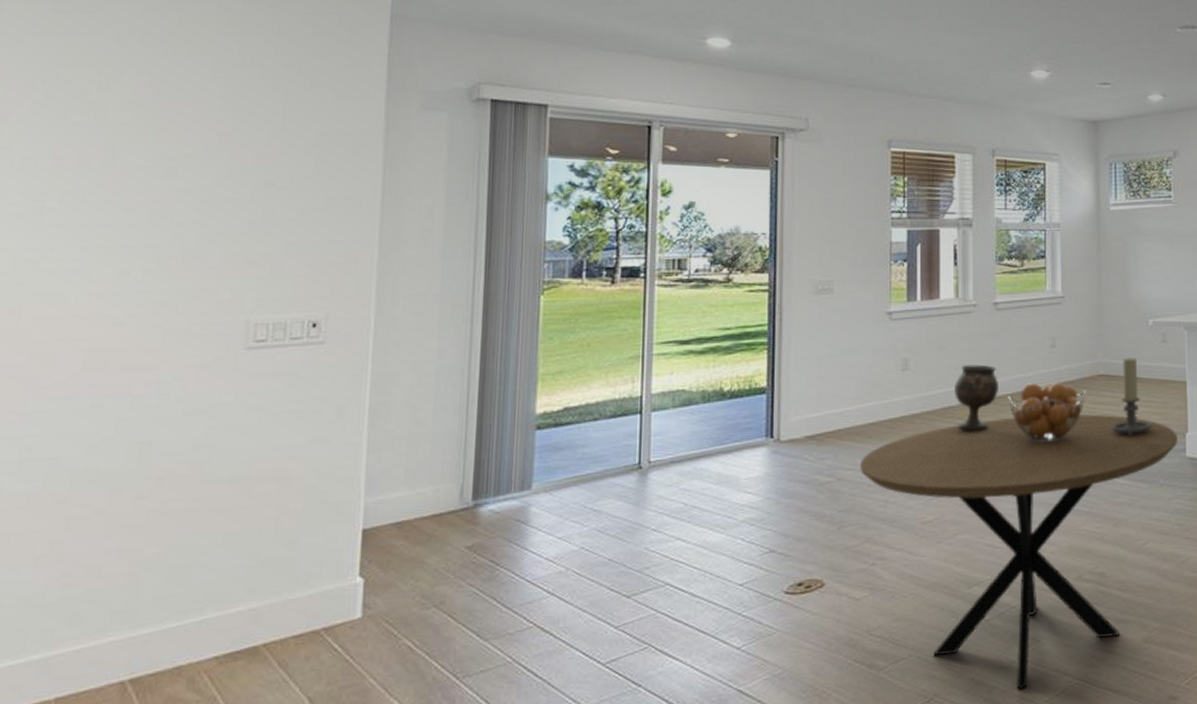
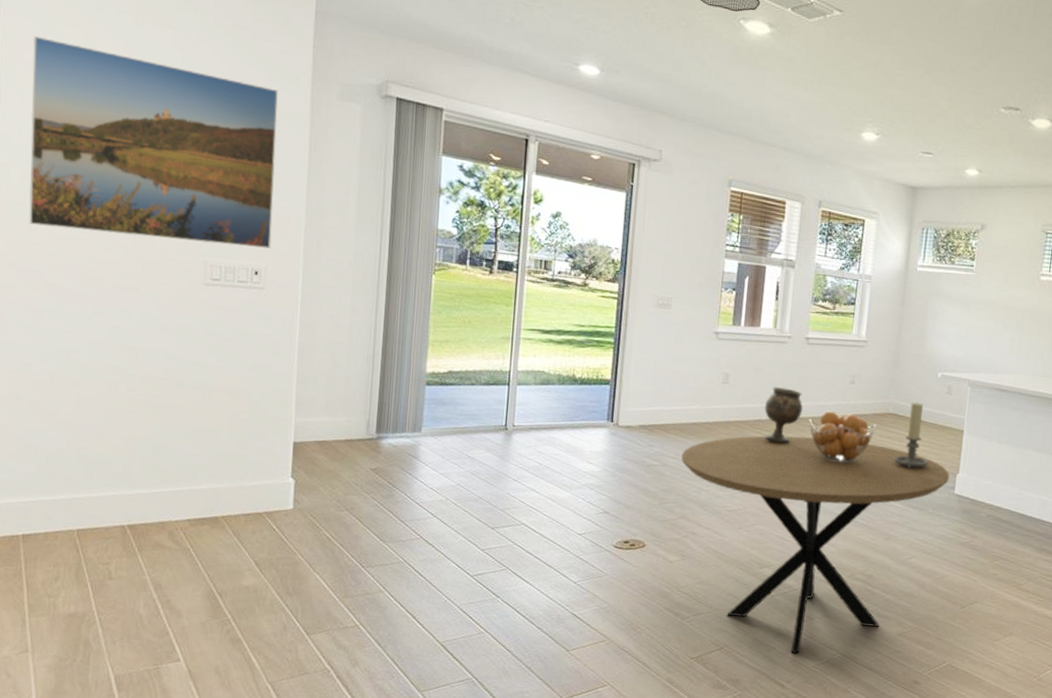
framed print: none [10,83,344,308] -> present [29,35,278,249]

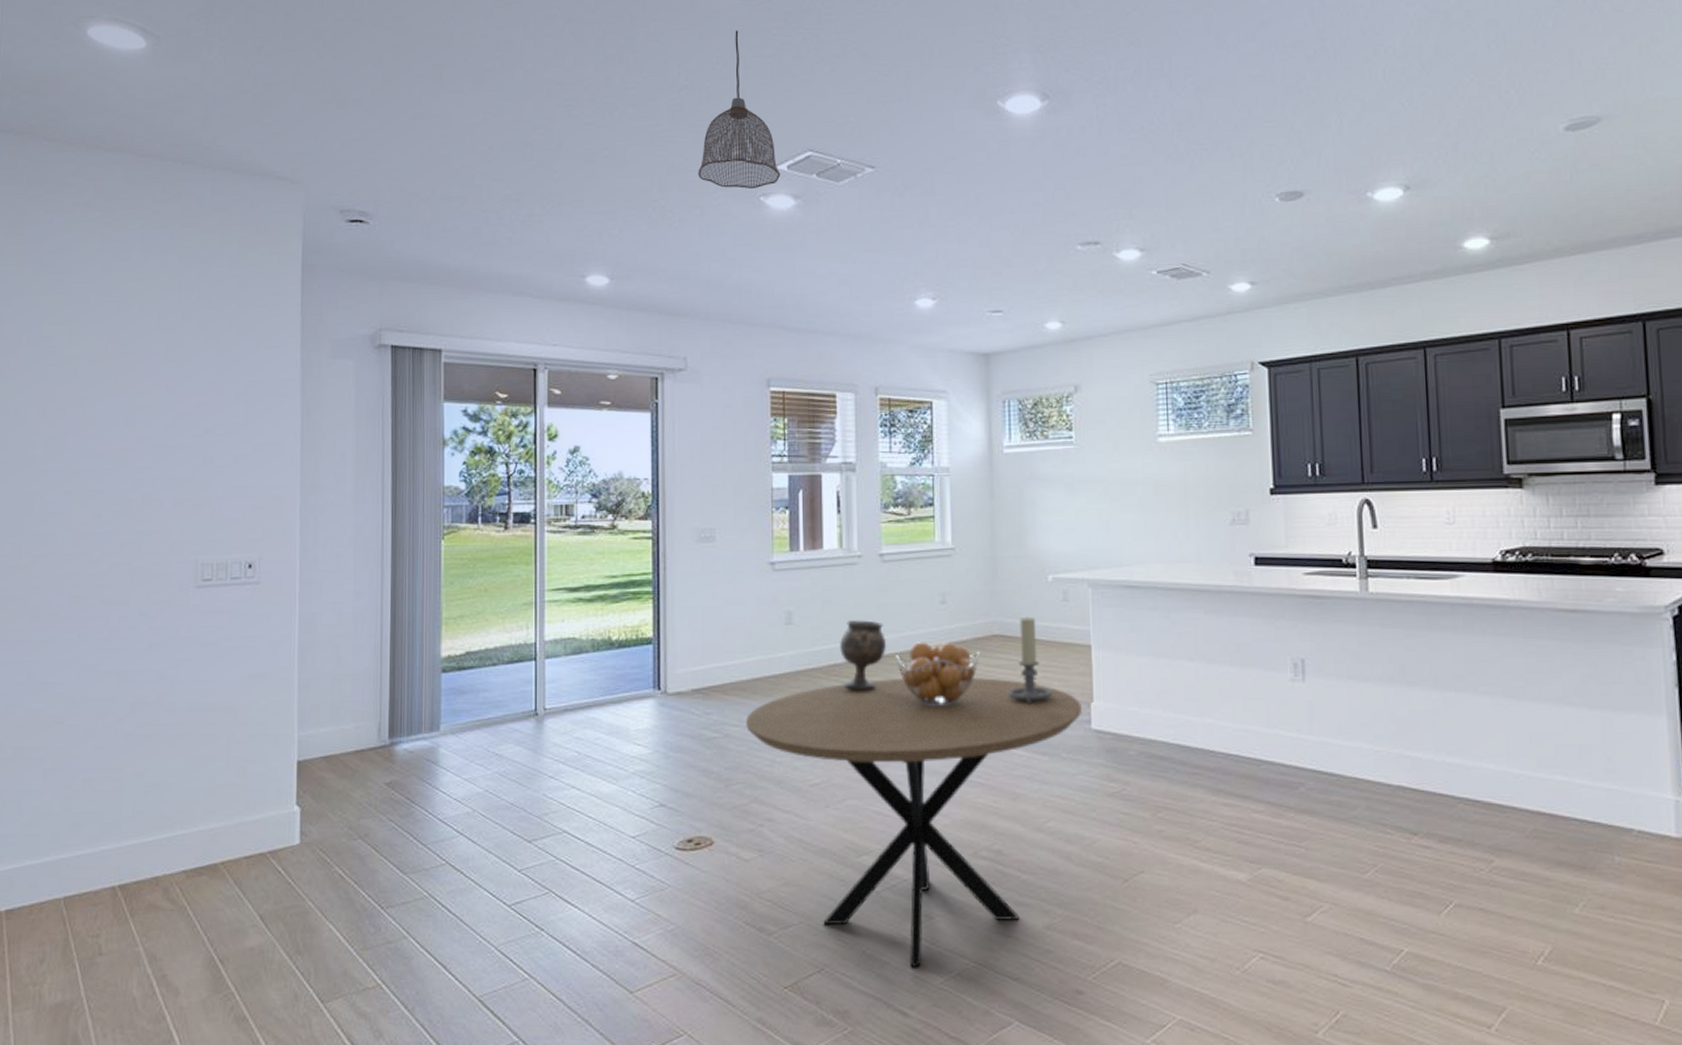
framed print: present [29,35,278,249] -> none [13,340,267,546]

